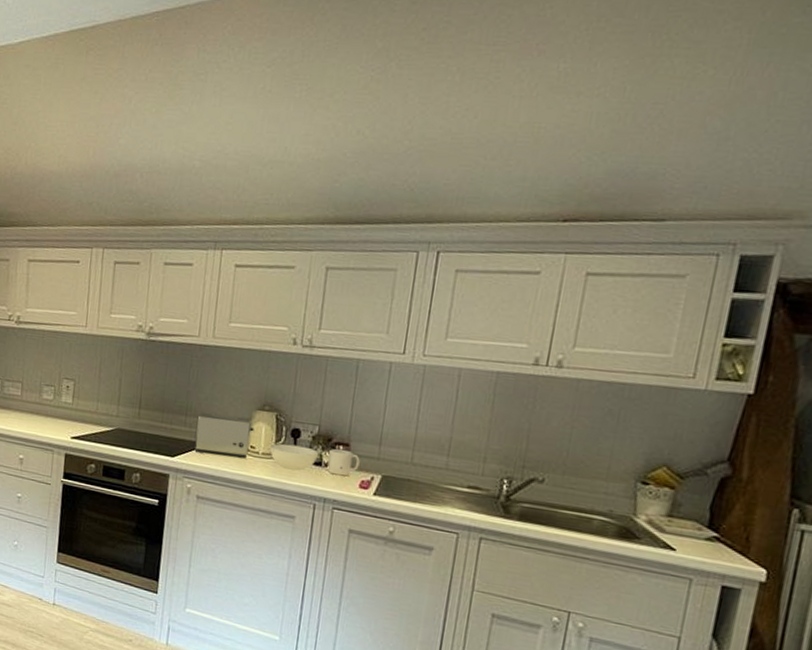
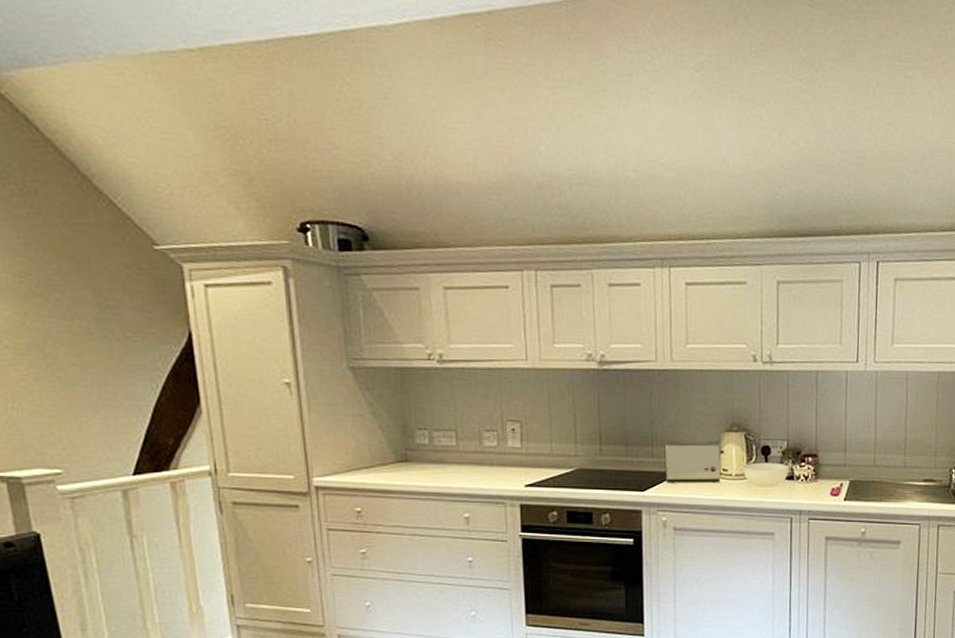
mug: present [327,448,360,477] -> none [798,460,829,486]

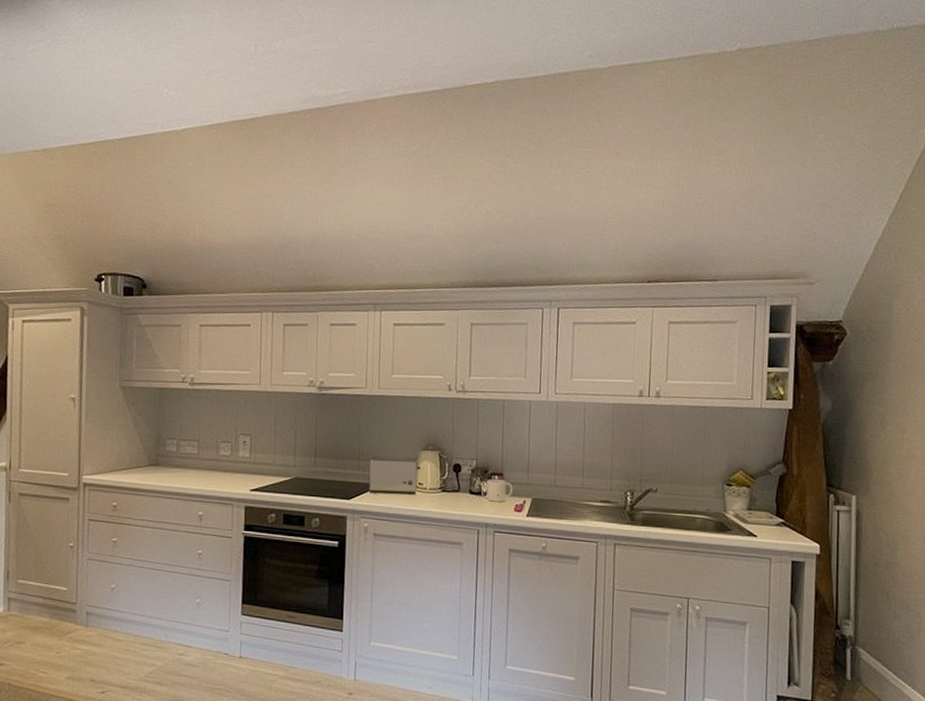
bowl: present [743,462,790,487] -> none [436,478,478,501]
mug: none [798,460,829,486] -> present [486,478,513,502]

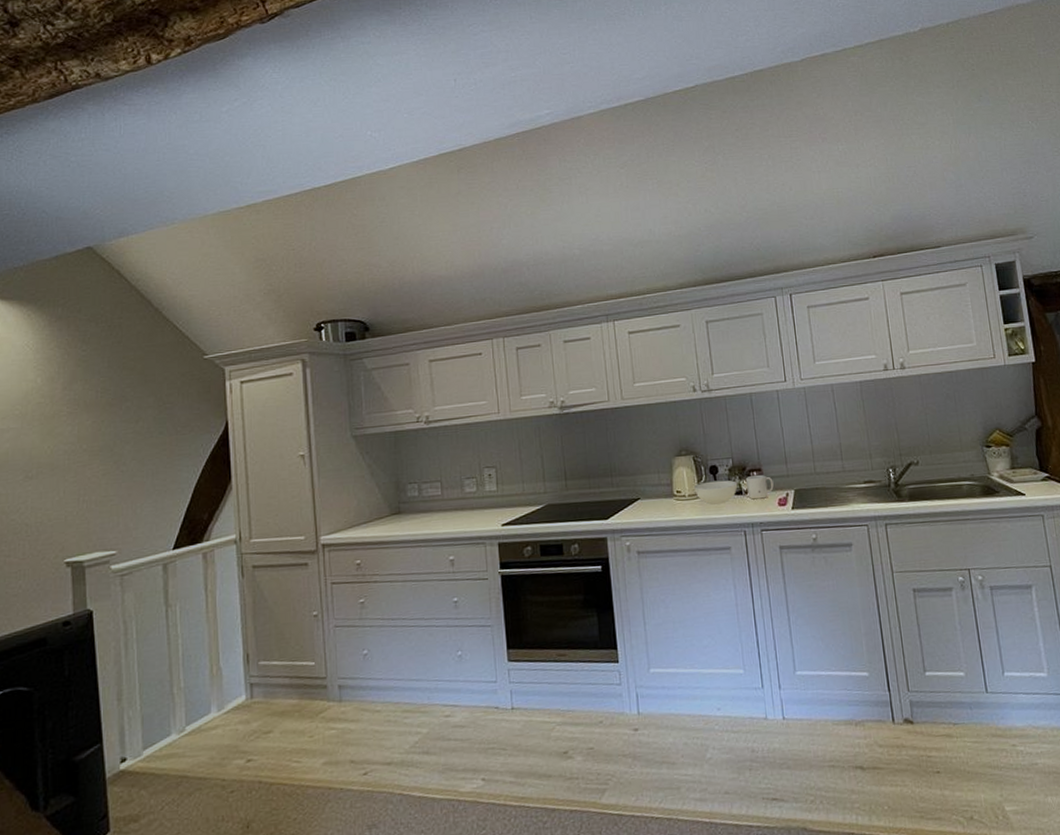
toaster: present [367,456,421,496] -> none [622,465,677,510]
bowl: none [436,478,478,501] -> present [694,480,738,505]

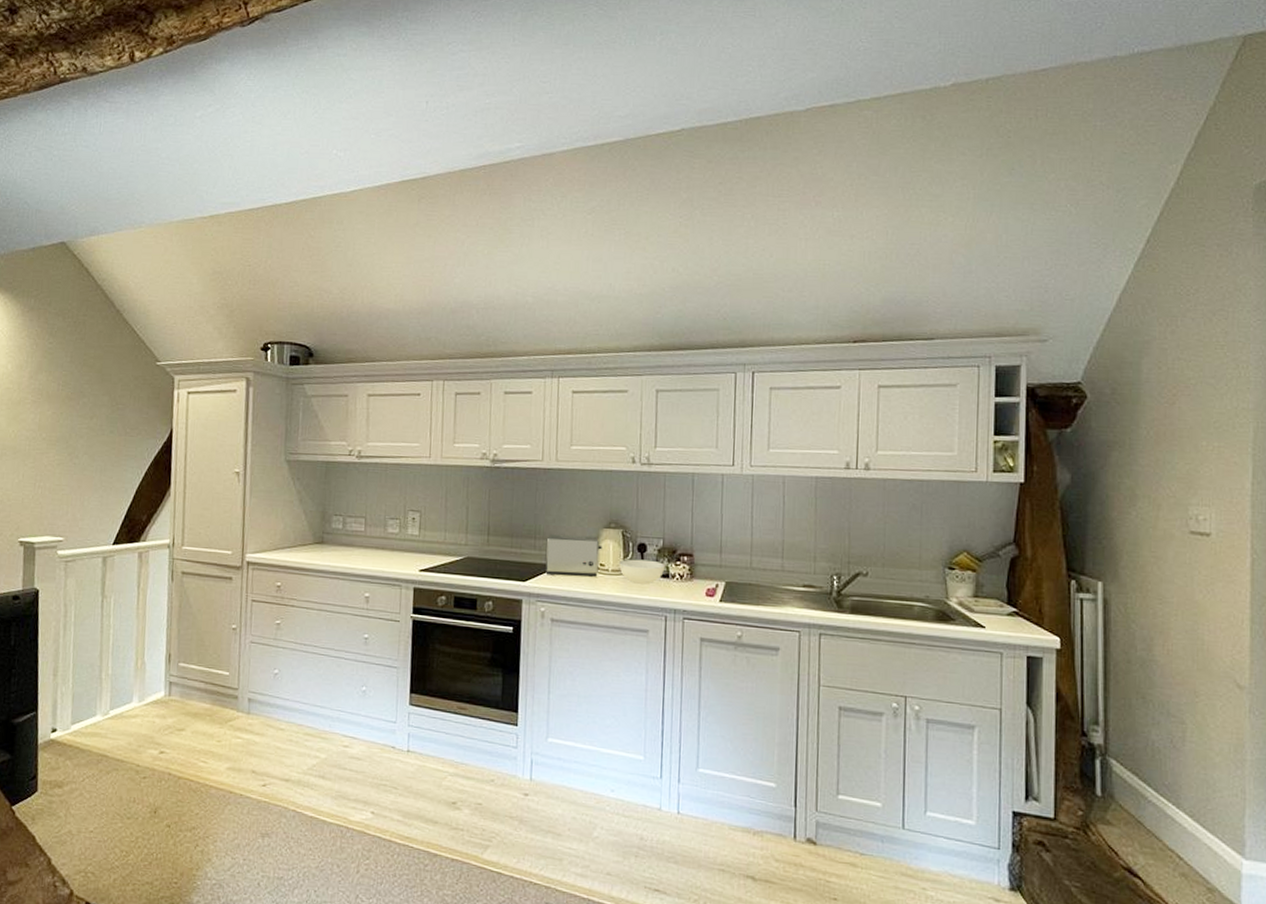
toaster: none [622,465,677,510] -> present [544,535,602,578]
mug: present [745,474,774,500] -> none [674,559,704,586]

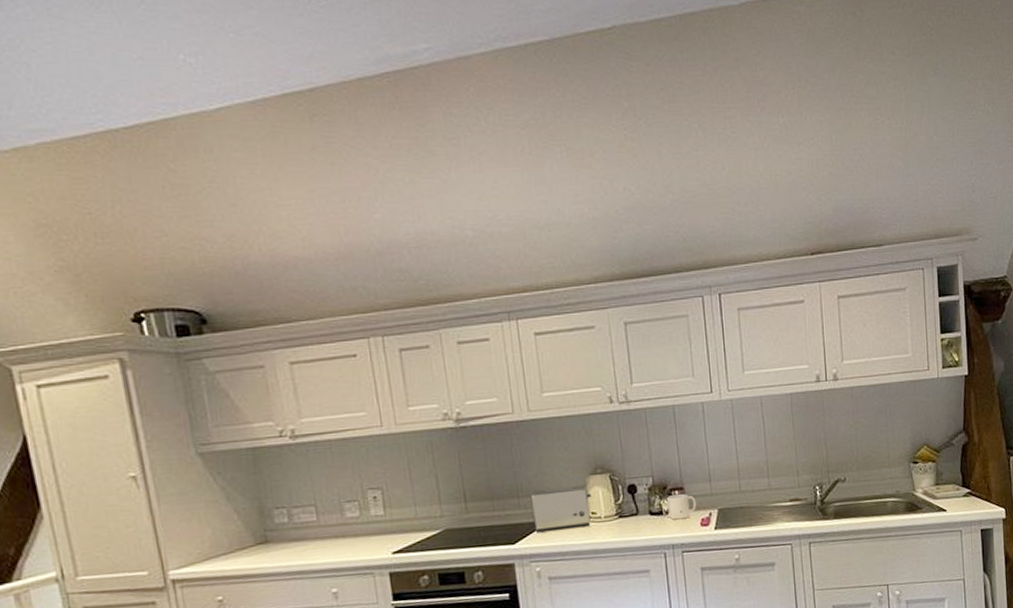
bowl: present [619,559,666,584] -> none [611,499,658,526]
mug: none [674,559,704,586] -> present [666,493,696,520]

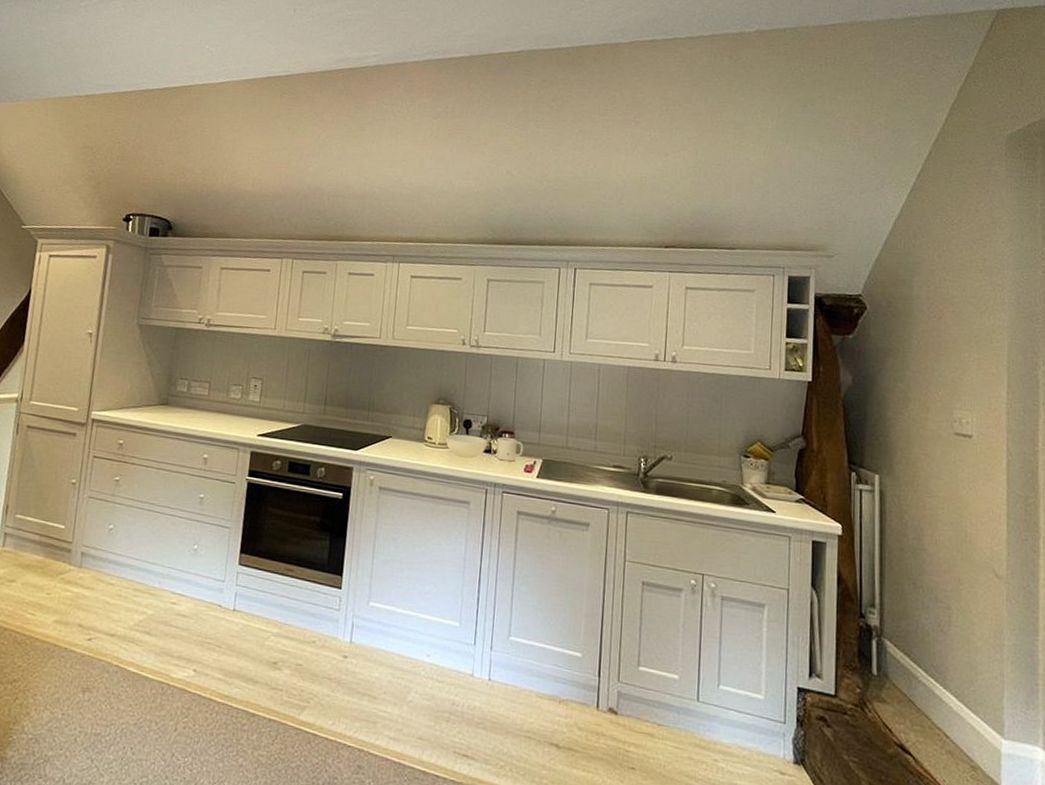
toaster: present [530,484,592,533] -> none [376,407,431,450]
bowl: none [611,499,658,526] -> present [445,433,489,458]

